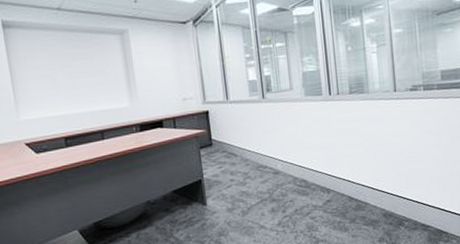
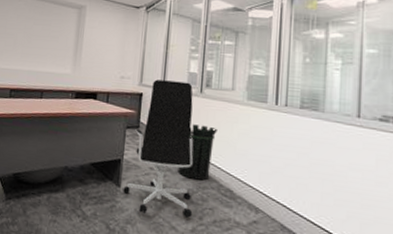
office chair: none [209,91,276,223] -> present [123,79,193,218]
waste bin: none [256,128,285,180] -> present [177,124,218,181]

